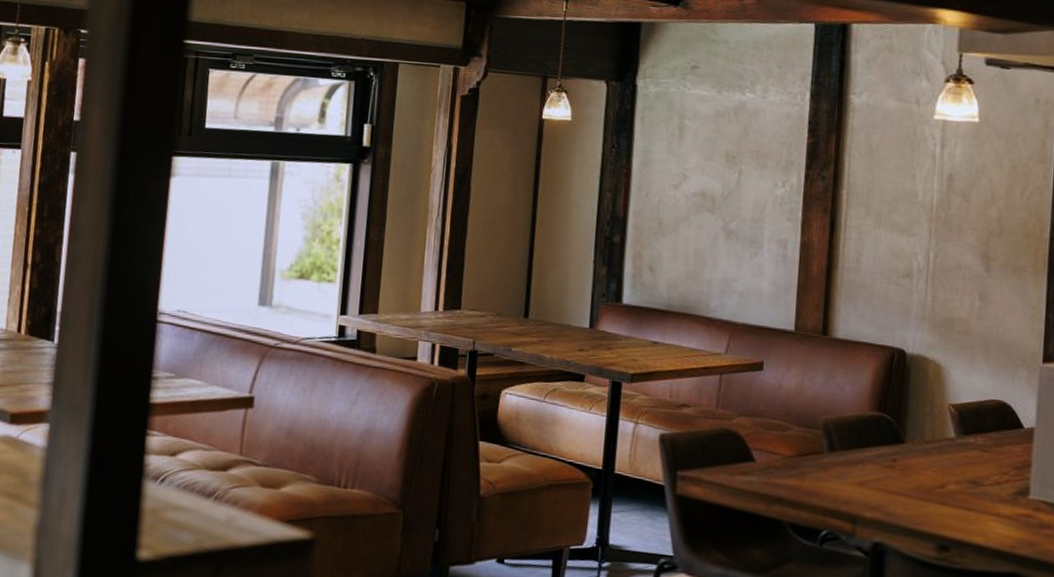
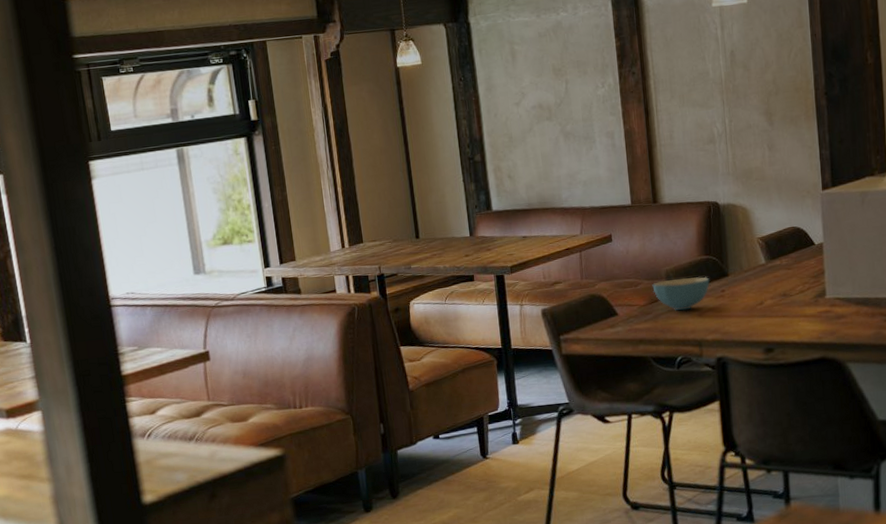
cereal bowl: none [804,431,879,475] -> present [652,276,710,311]

